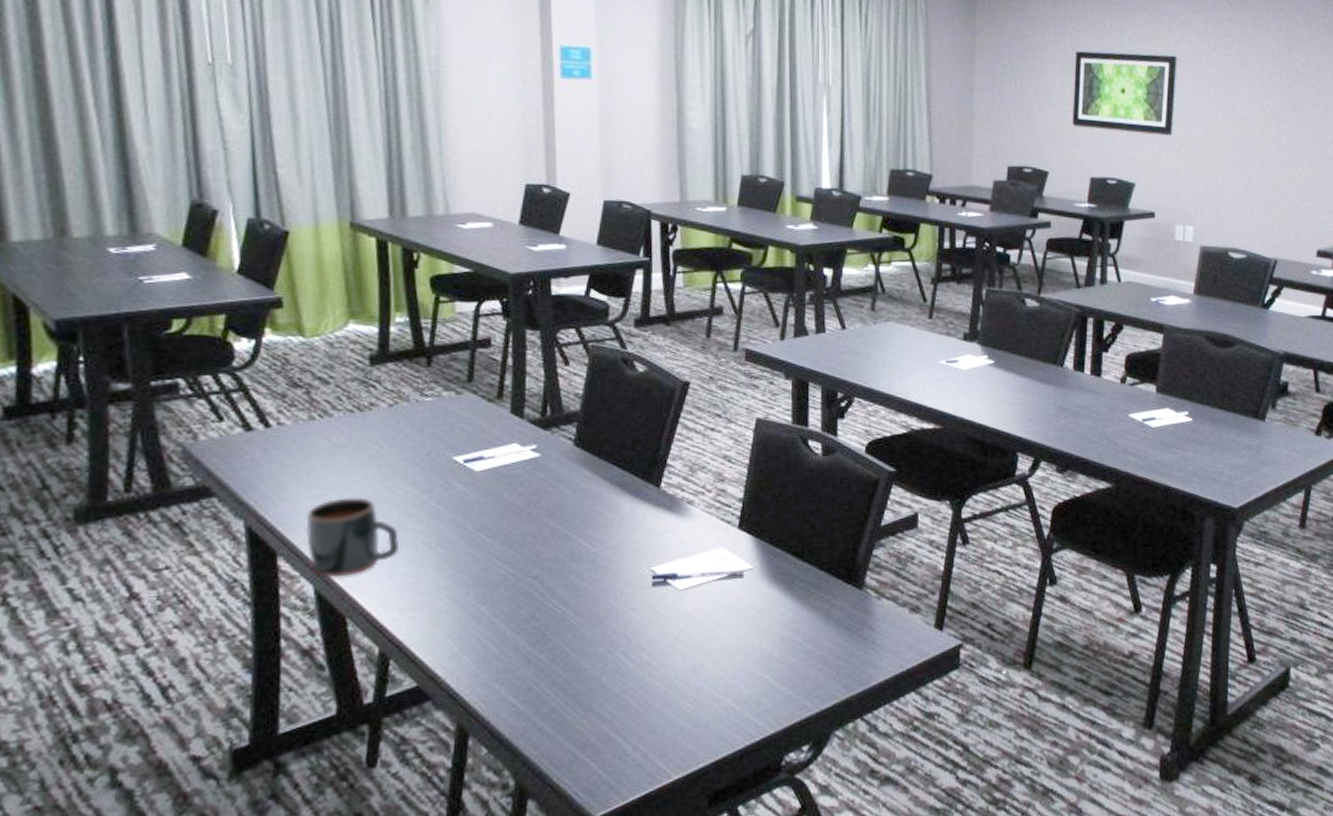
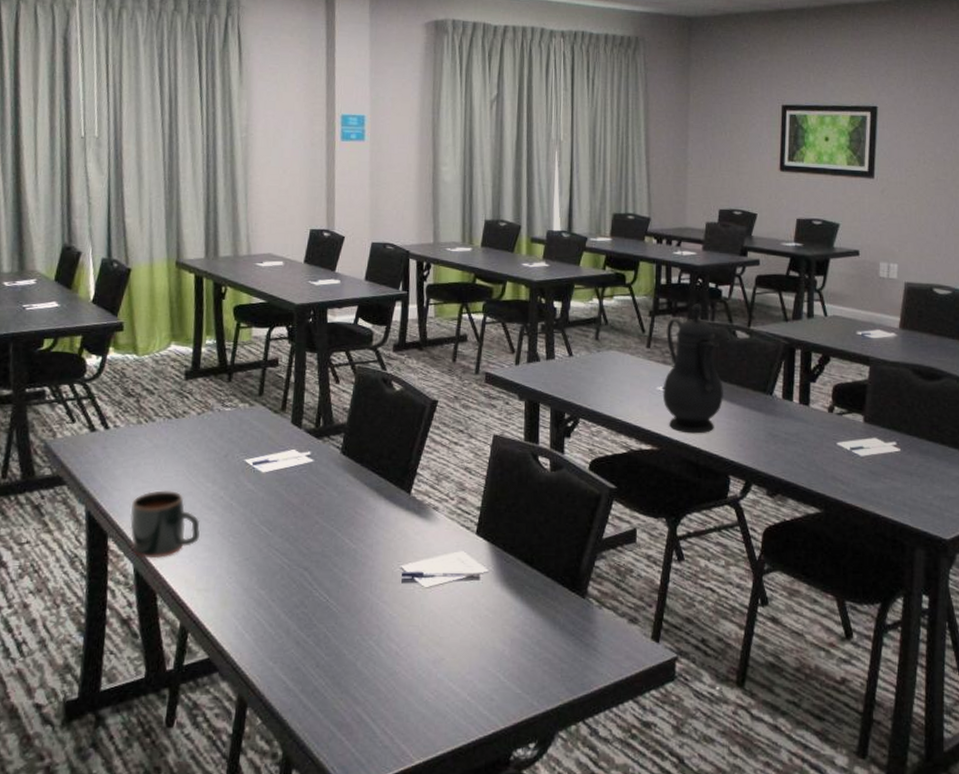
coffeepot: none [946,270,1013,410] -> present [662,304,724,434]

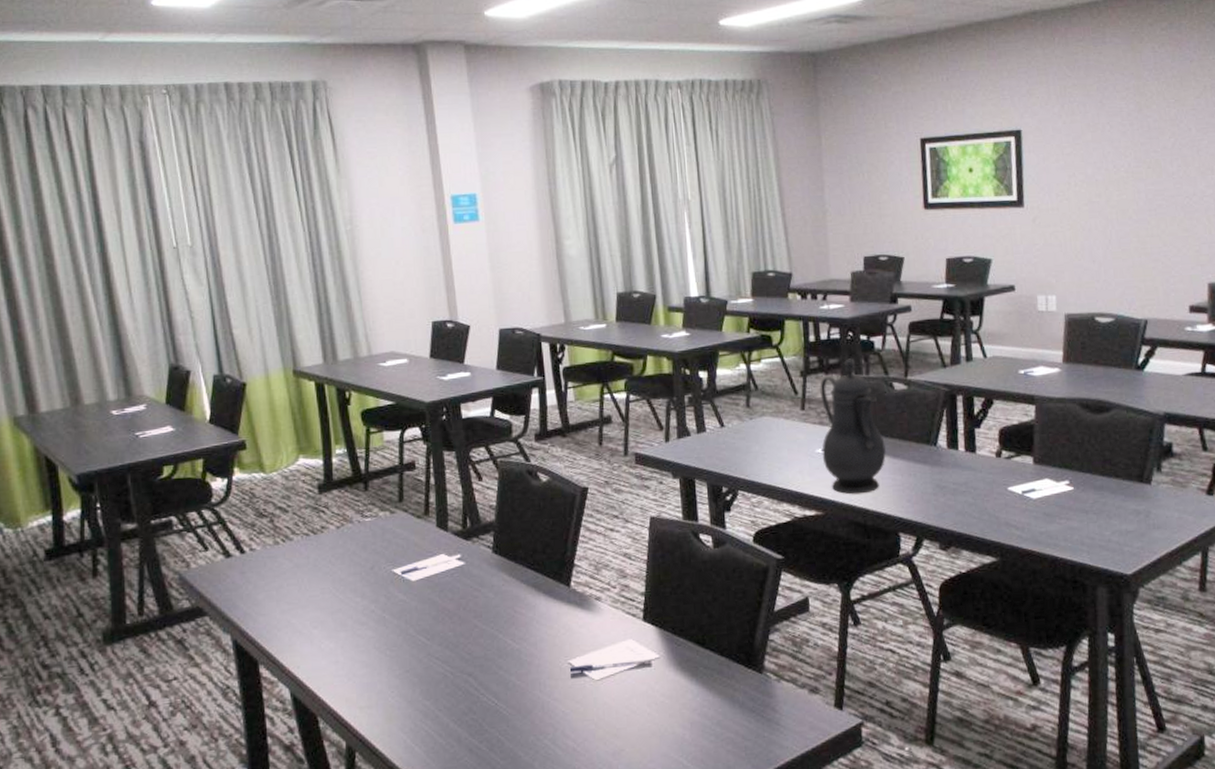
mug: present [130,490,200,559] -> none [278,610,355,682]

